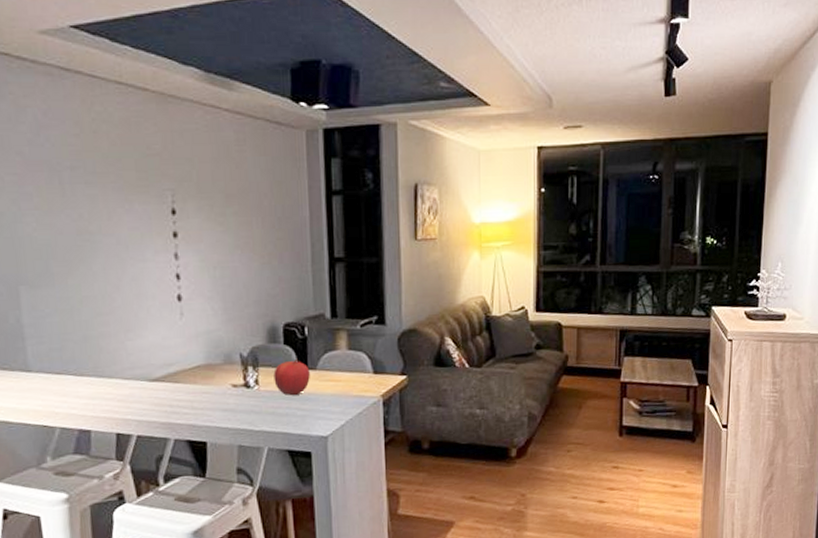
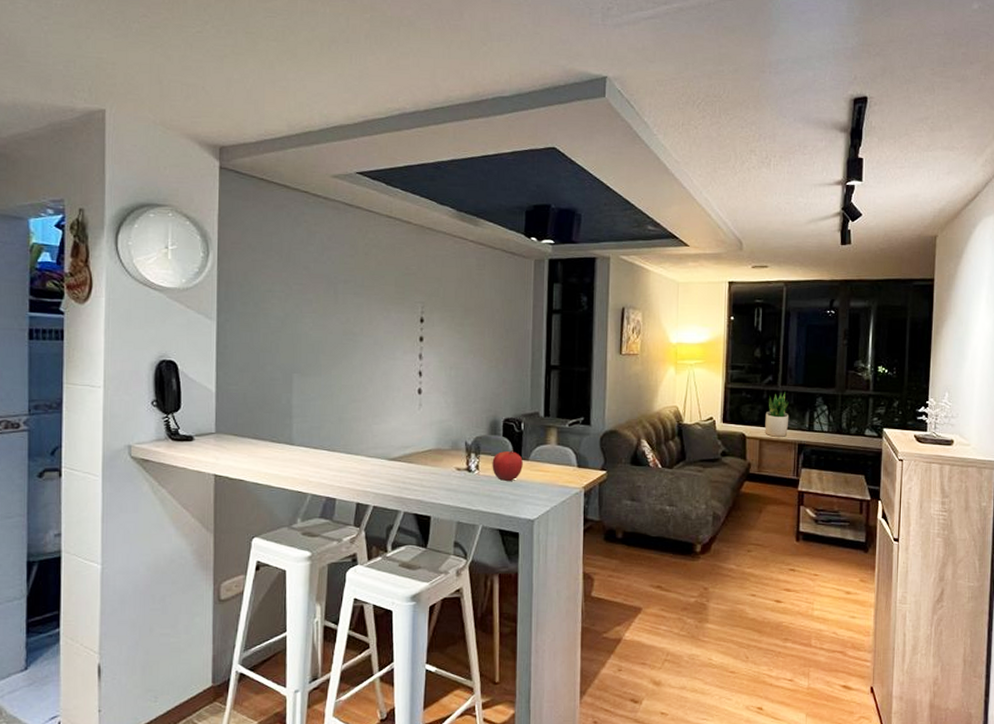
planter: none [583,272,610,324] -> present [765,392,789,437]

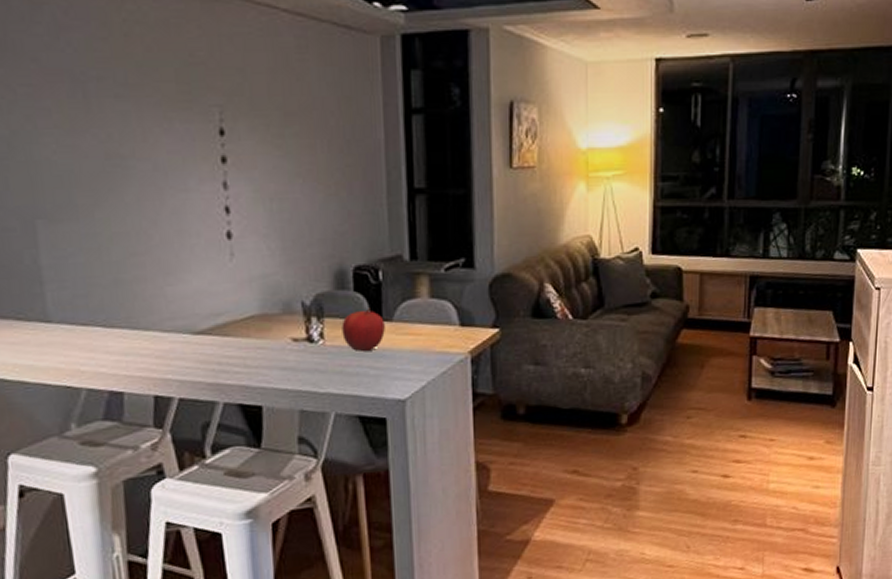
planter: present [765,392,789,437] -> none [706,208,738,269]

